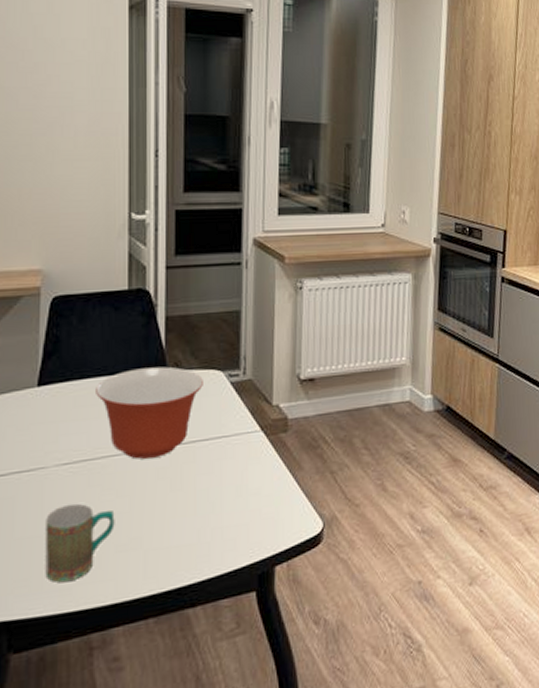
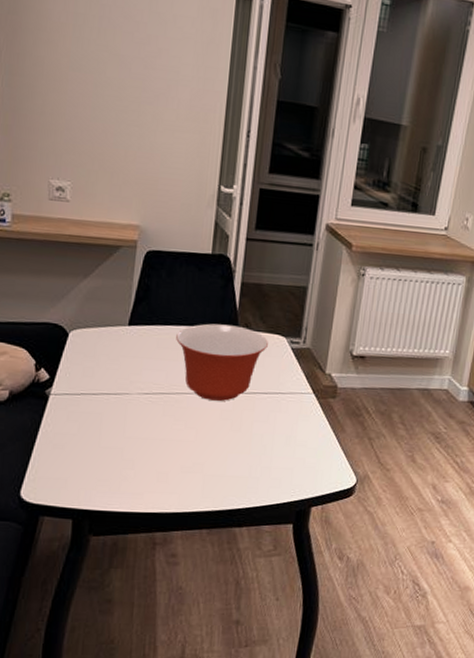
mug: present [45,503,115,582] -> none [123,426,183,488]

